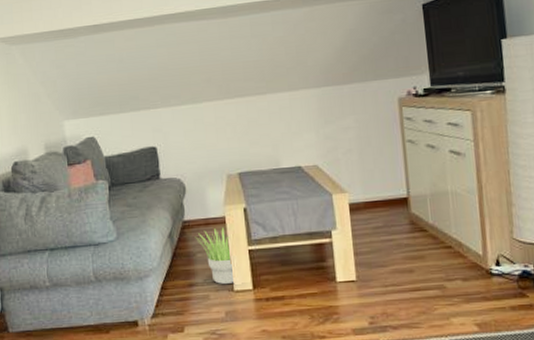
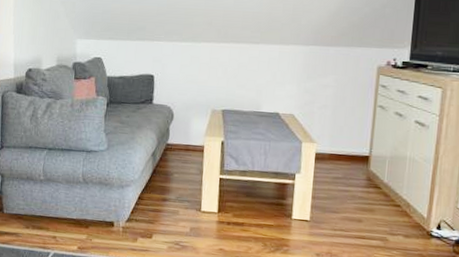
potted plant: present [195,228,235,285] -> none [174,155,205,205]

